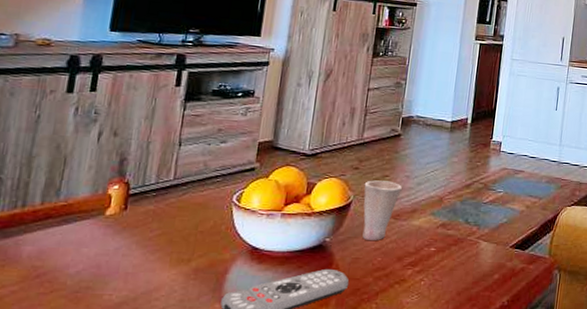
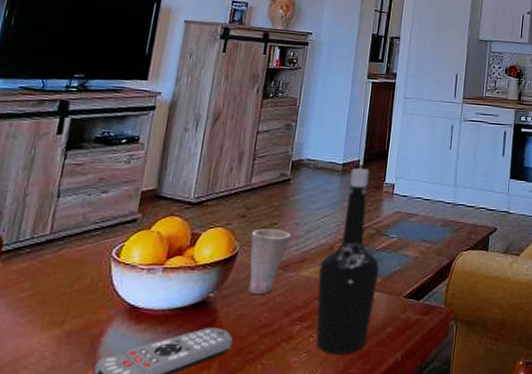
bottle: none [427,126,486,298] -> present [316,168,379,356]

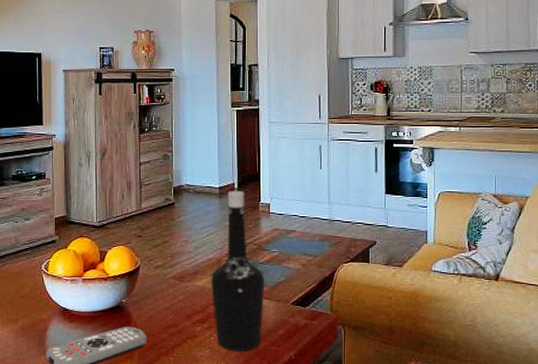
cup: present [248,229,291,294] -> none [148,246,182,300]

